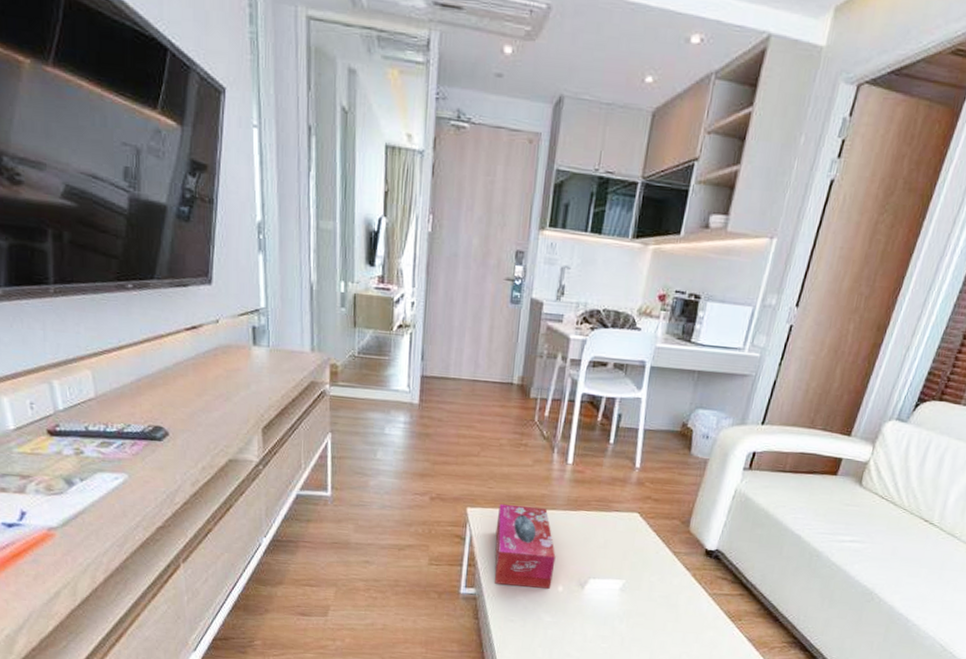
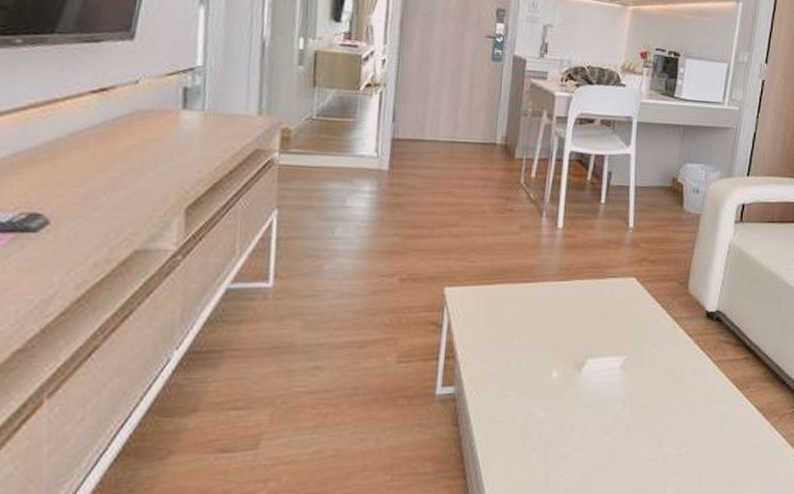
tissue box: present [494,503,556,589] -> none [477,279,549,378]

